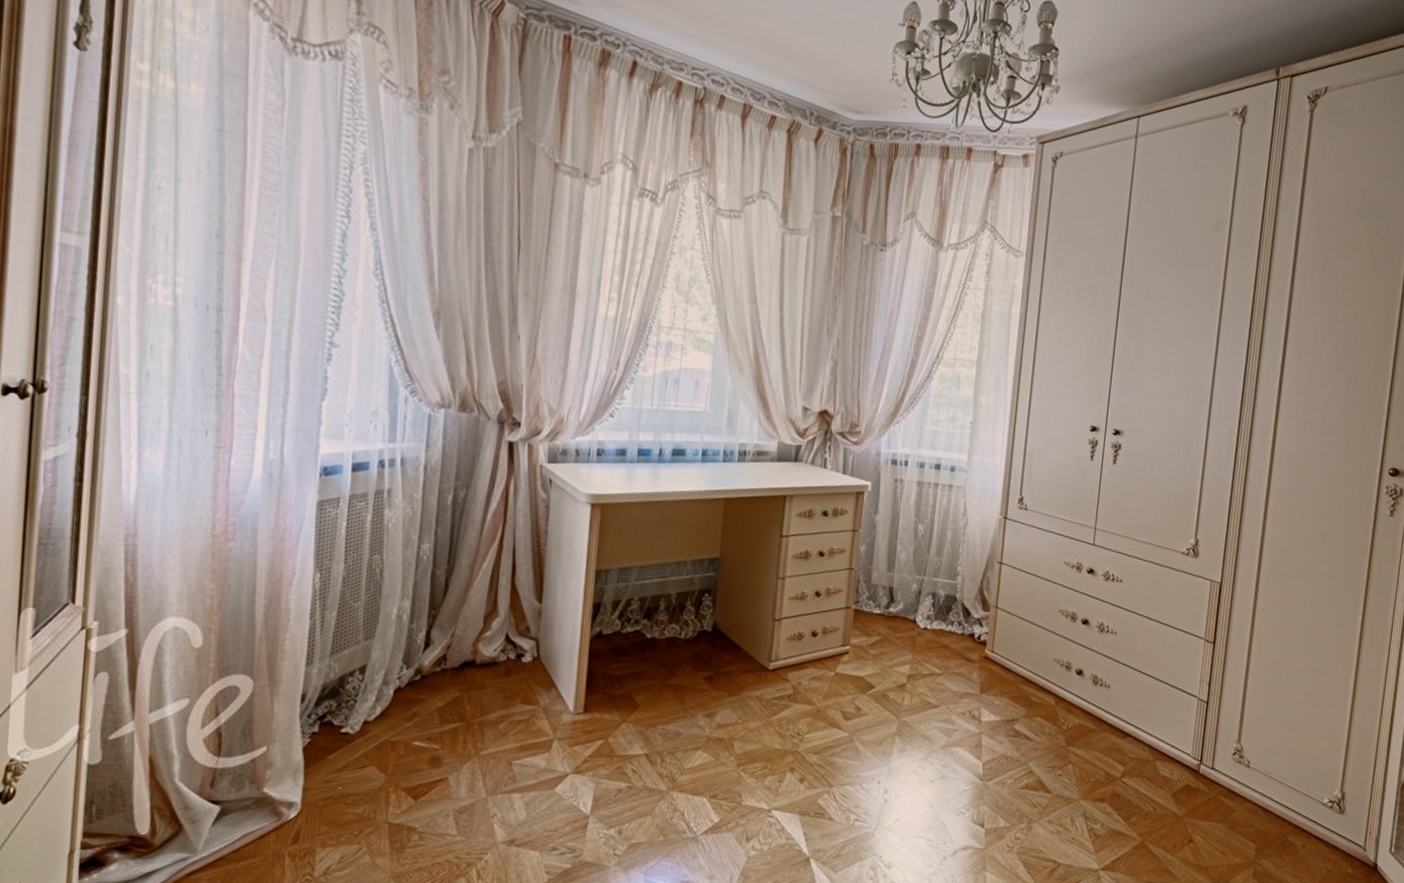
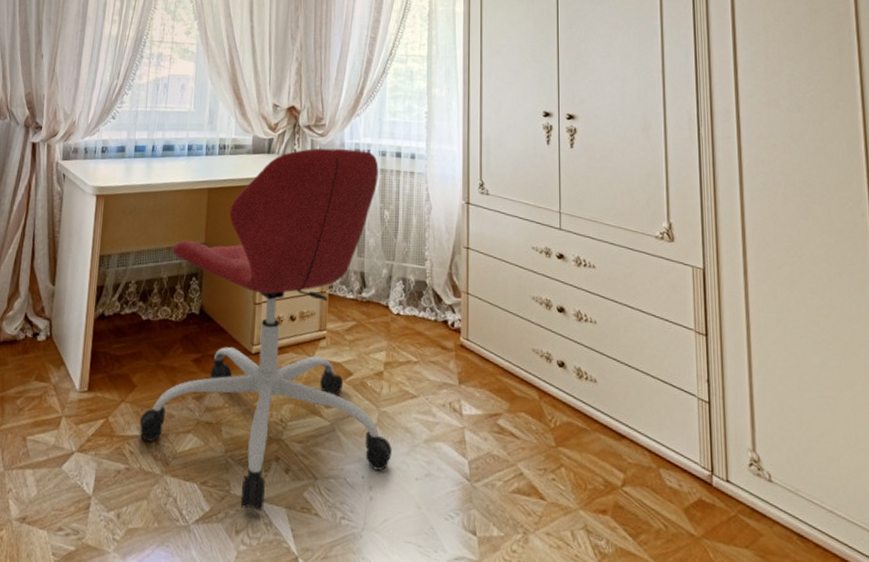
office chair: none [643,457,916,818] -> present [139,148,392,510]

